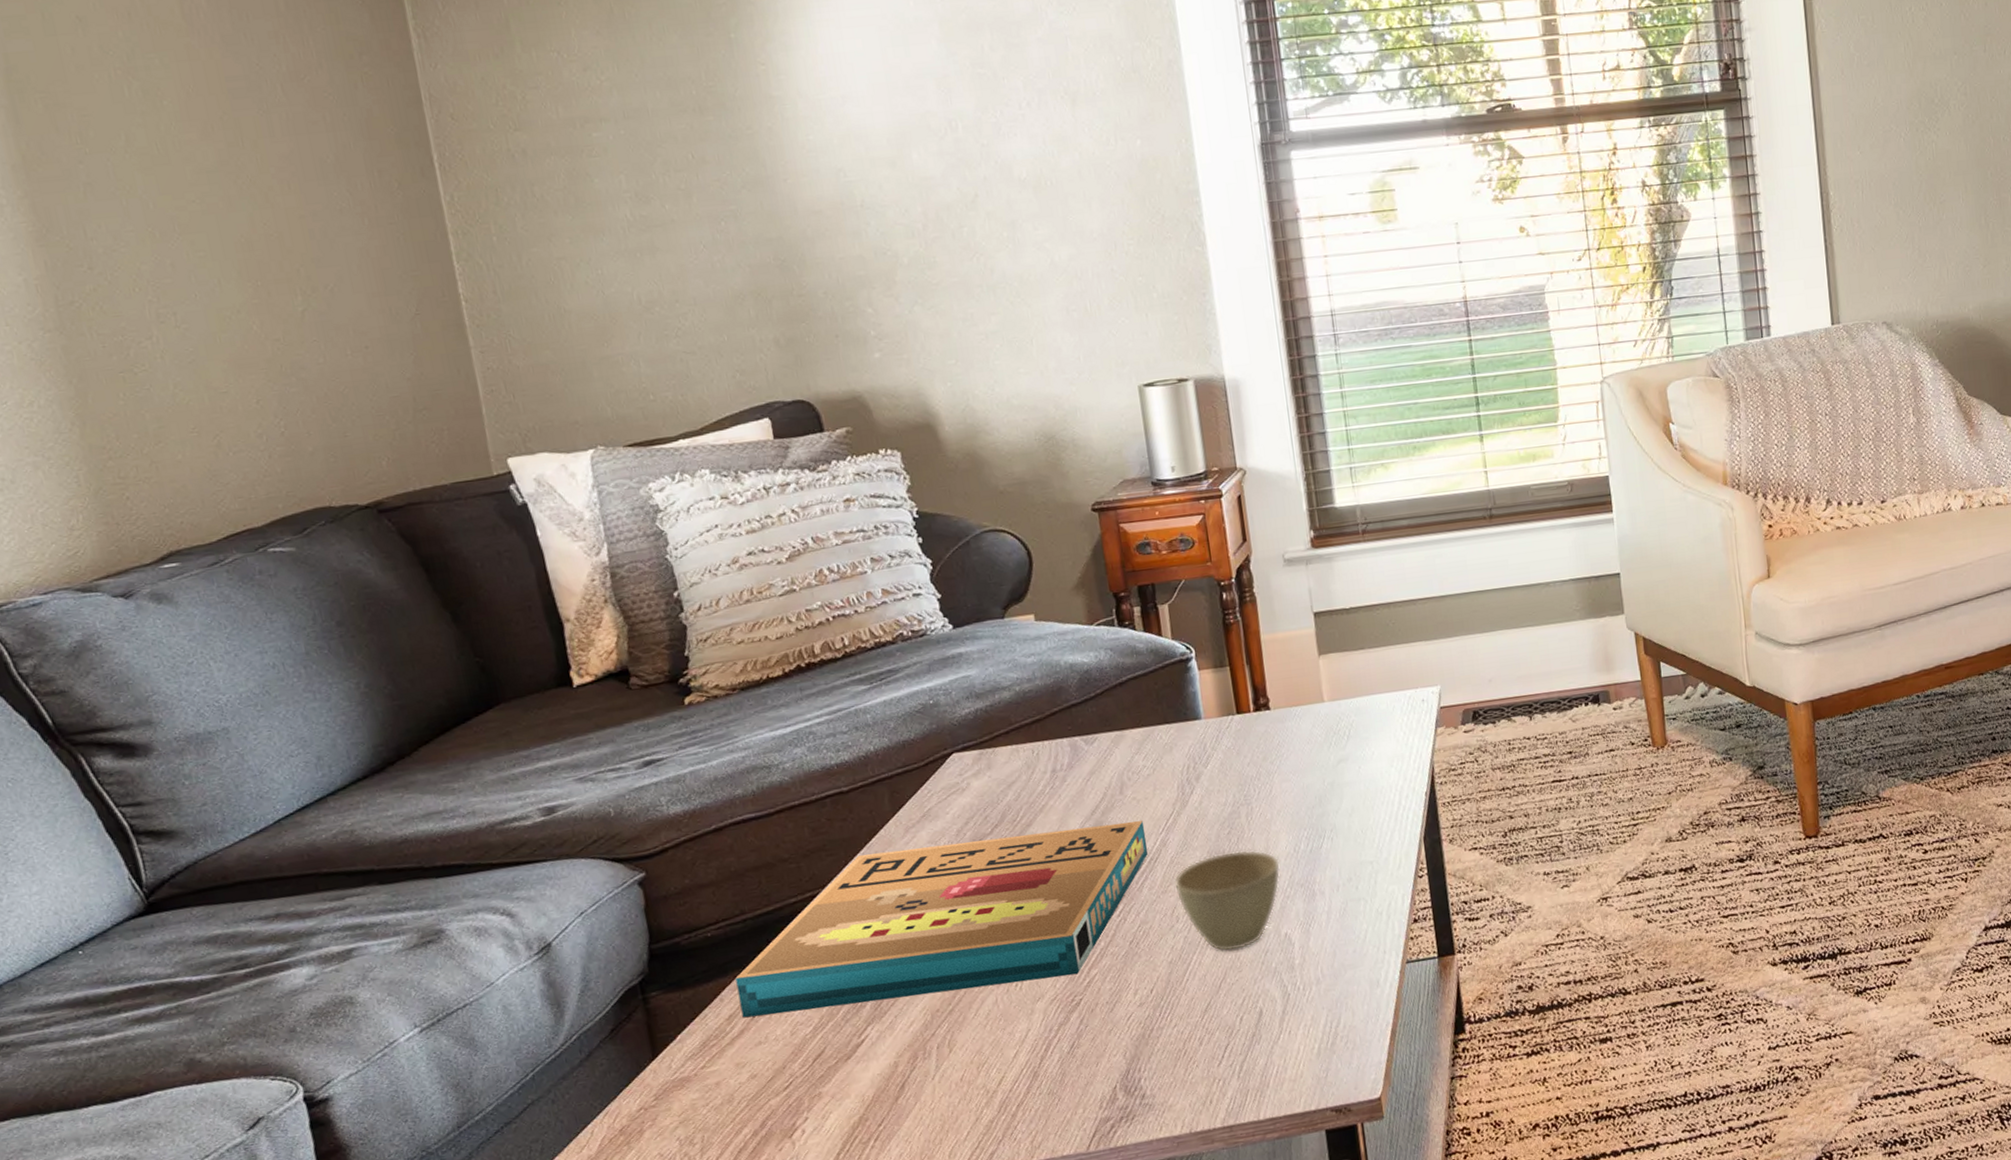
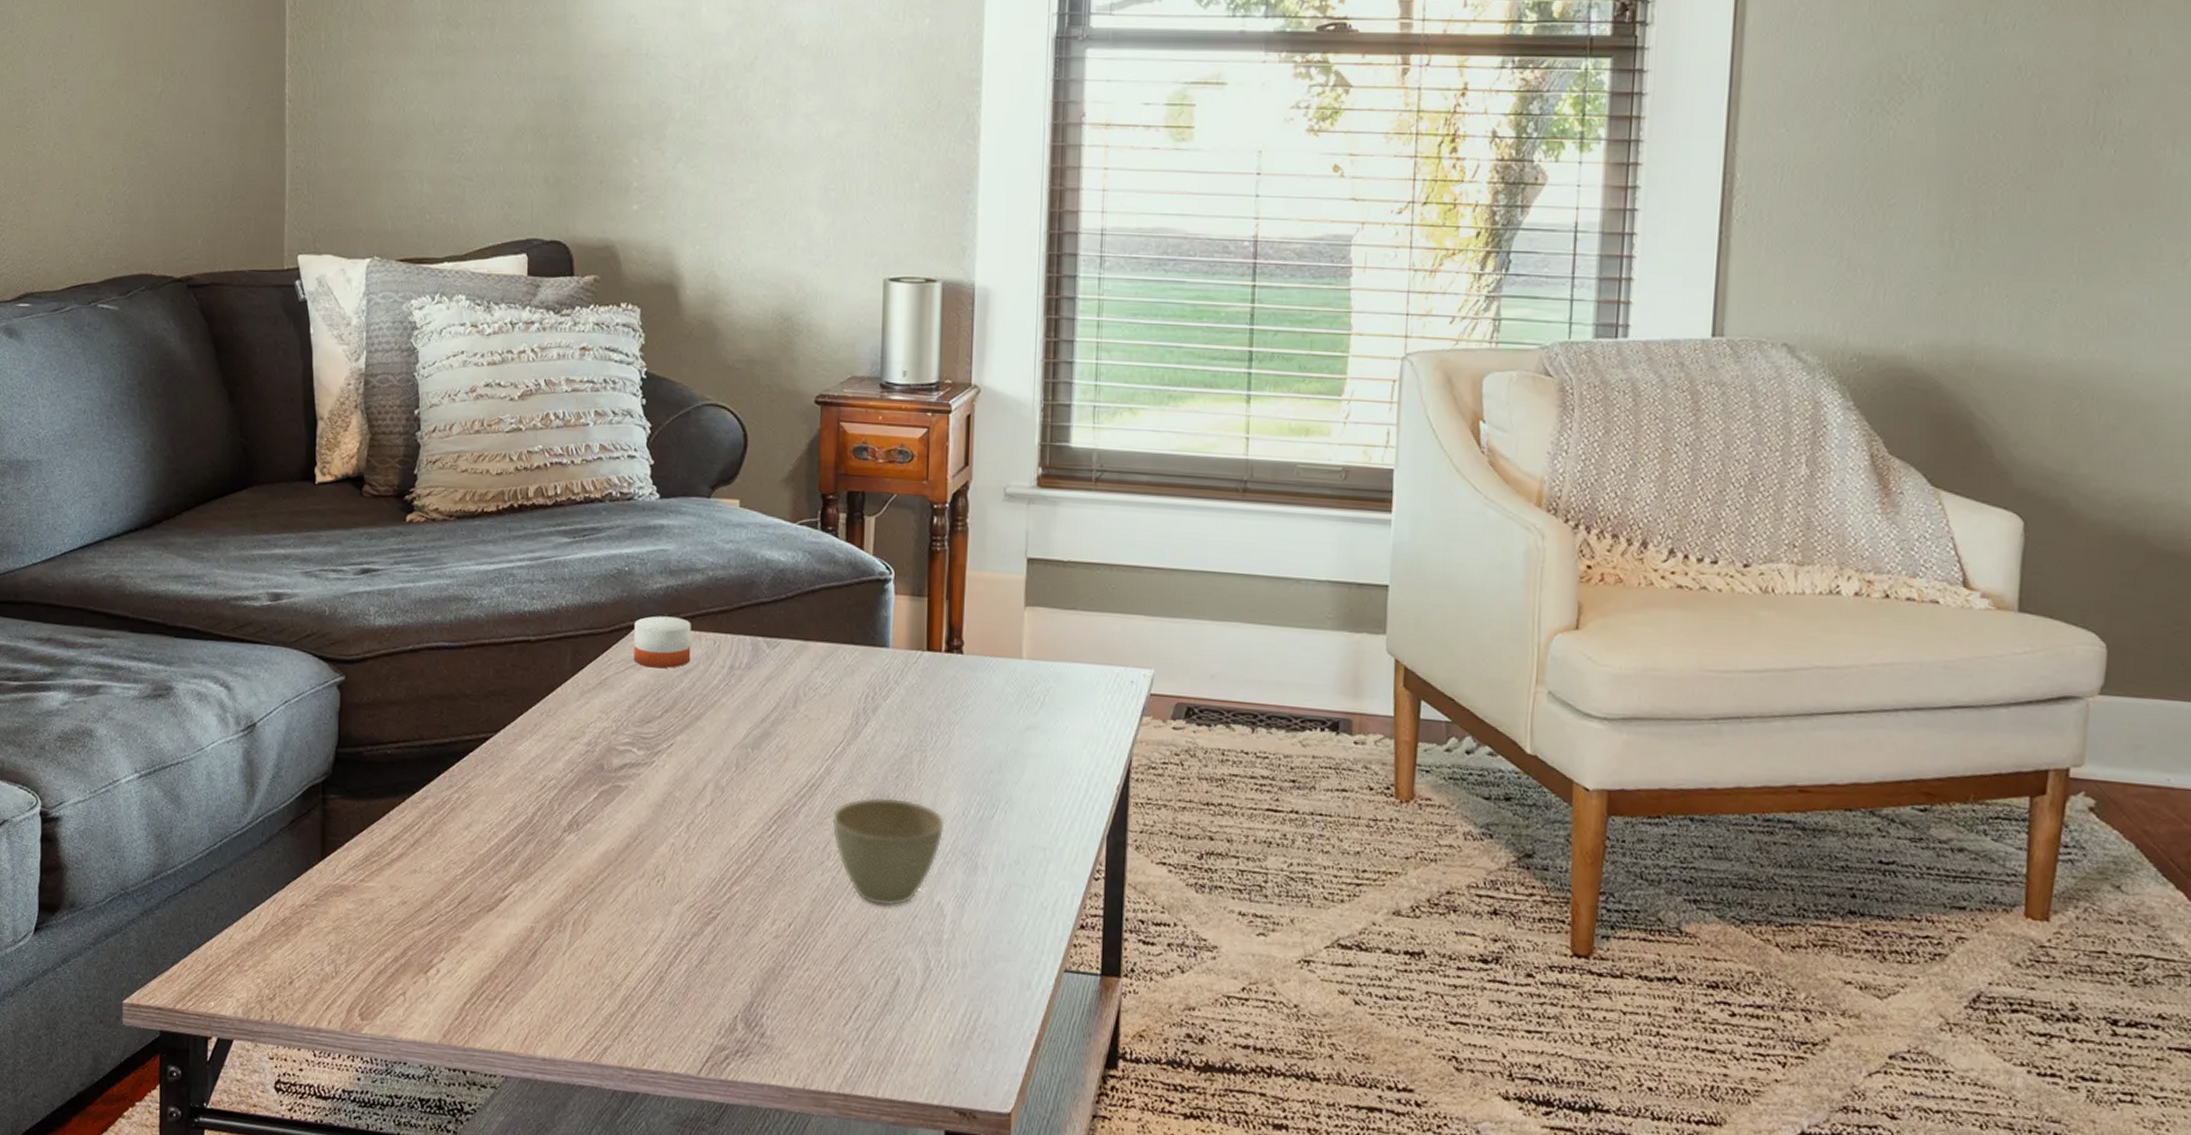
pizza box: present [735,820,1149,1018] -> none [404,708,812,887]
candle: none [948,736,1012,790] -> present [634,615,691,668]

